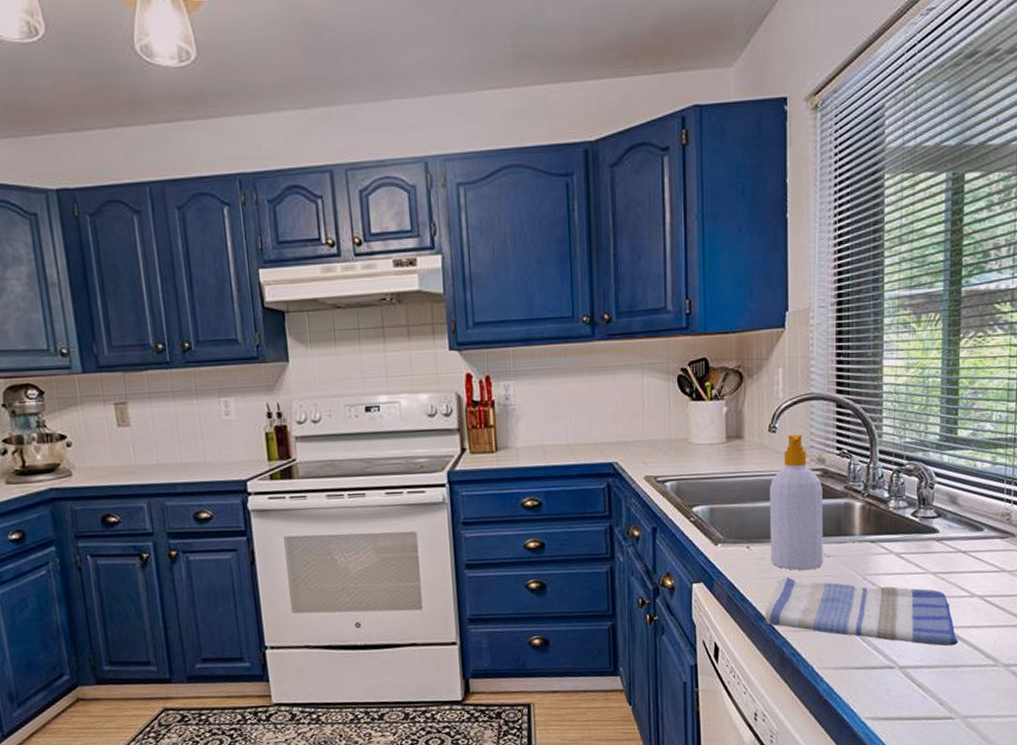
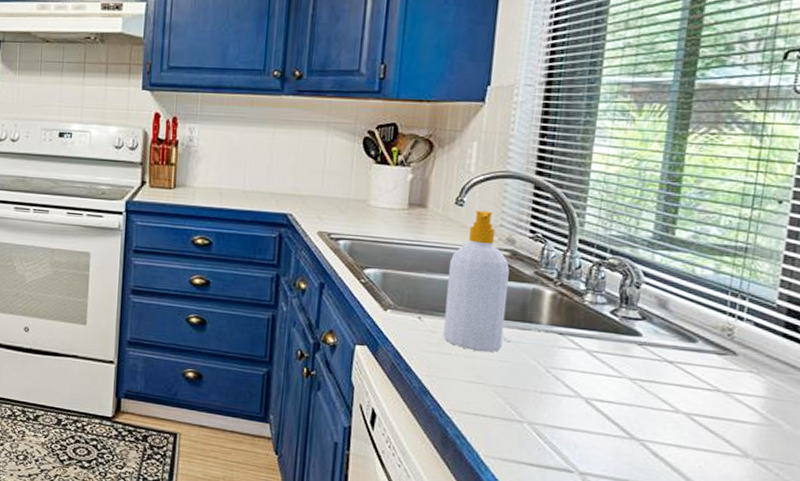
dish towel: present [765,577,958,647] -> none [430,355,654,462]

